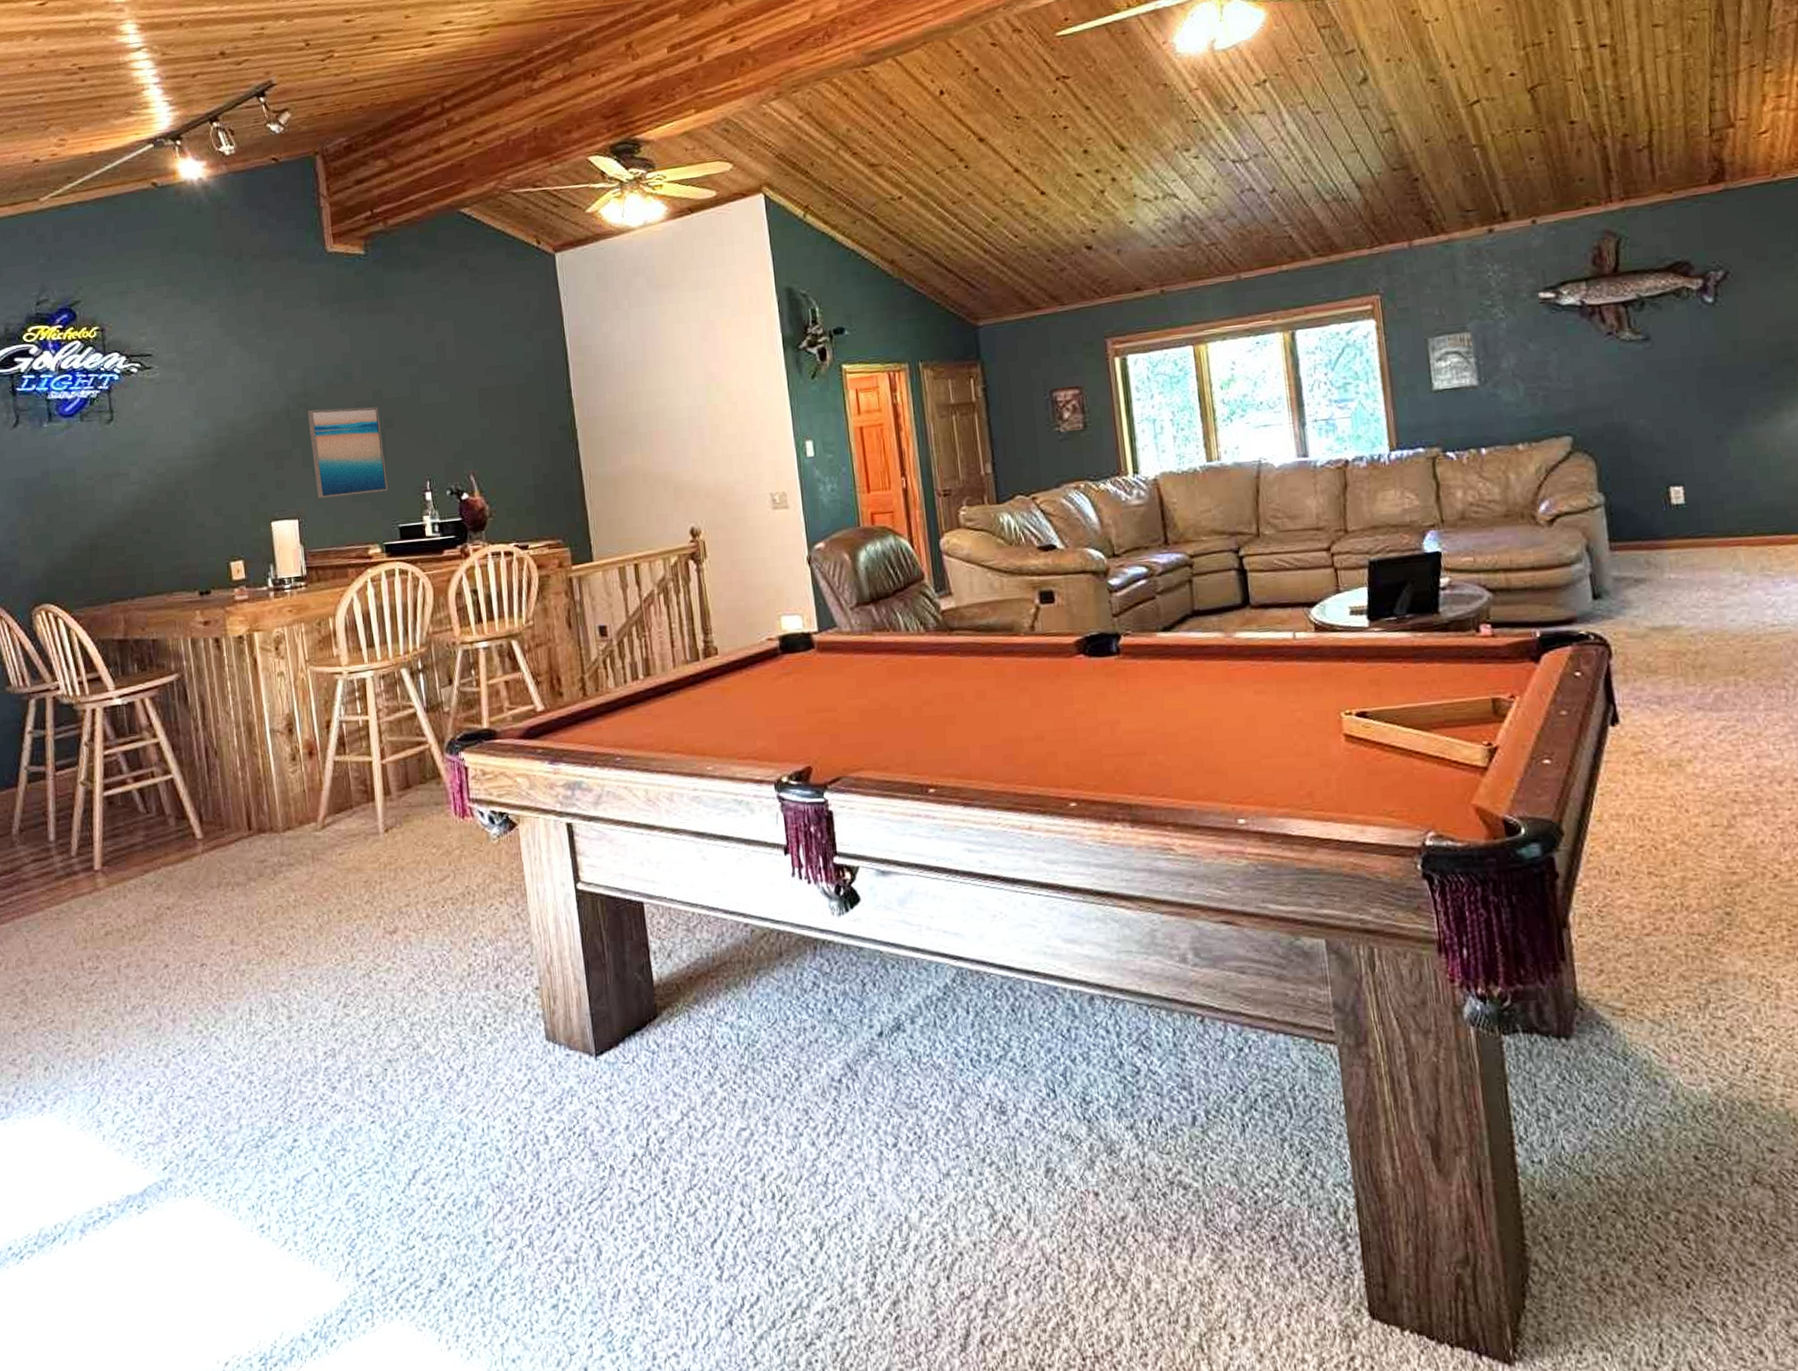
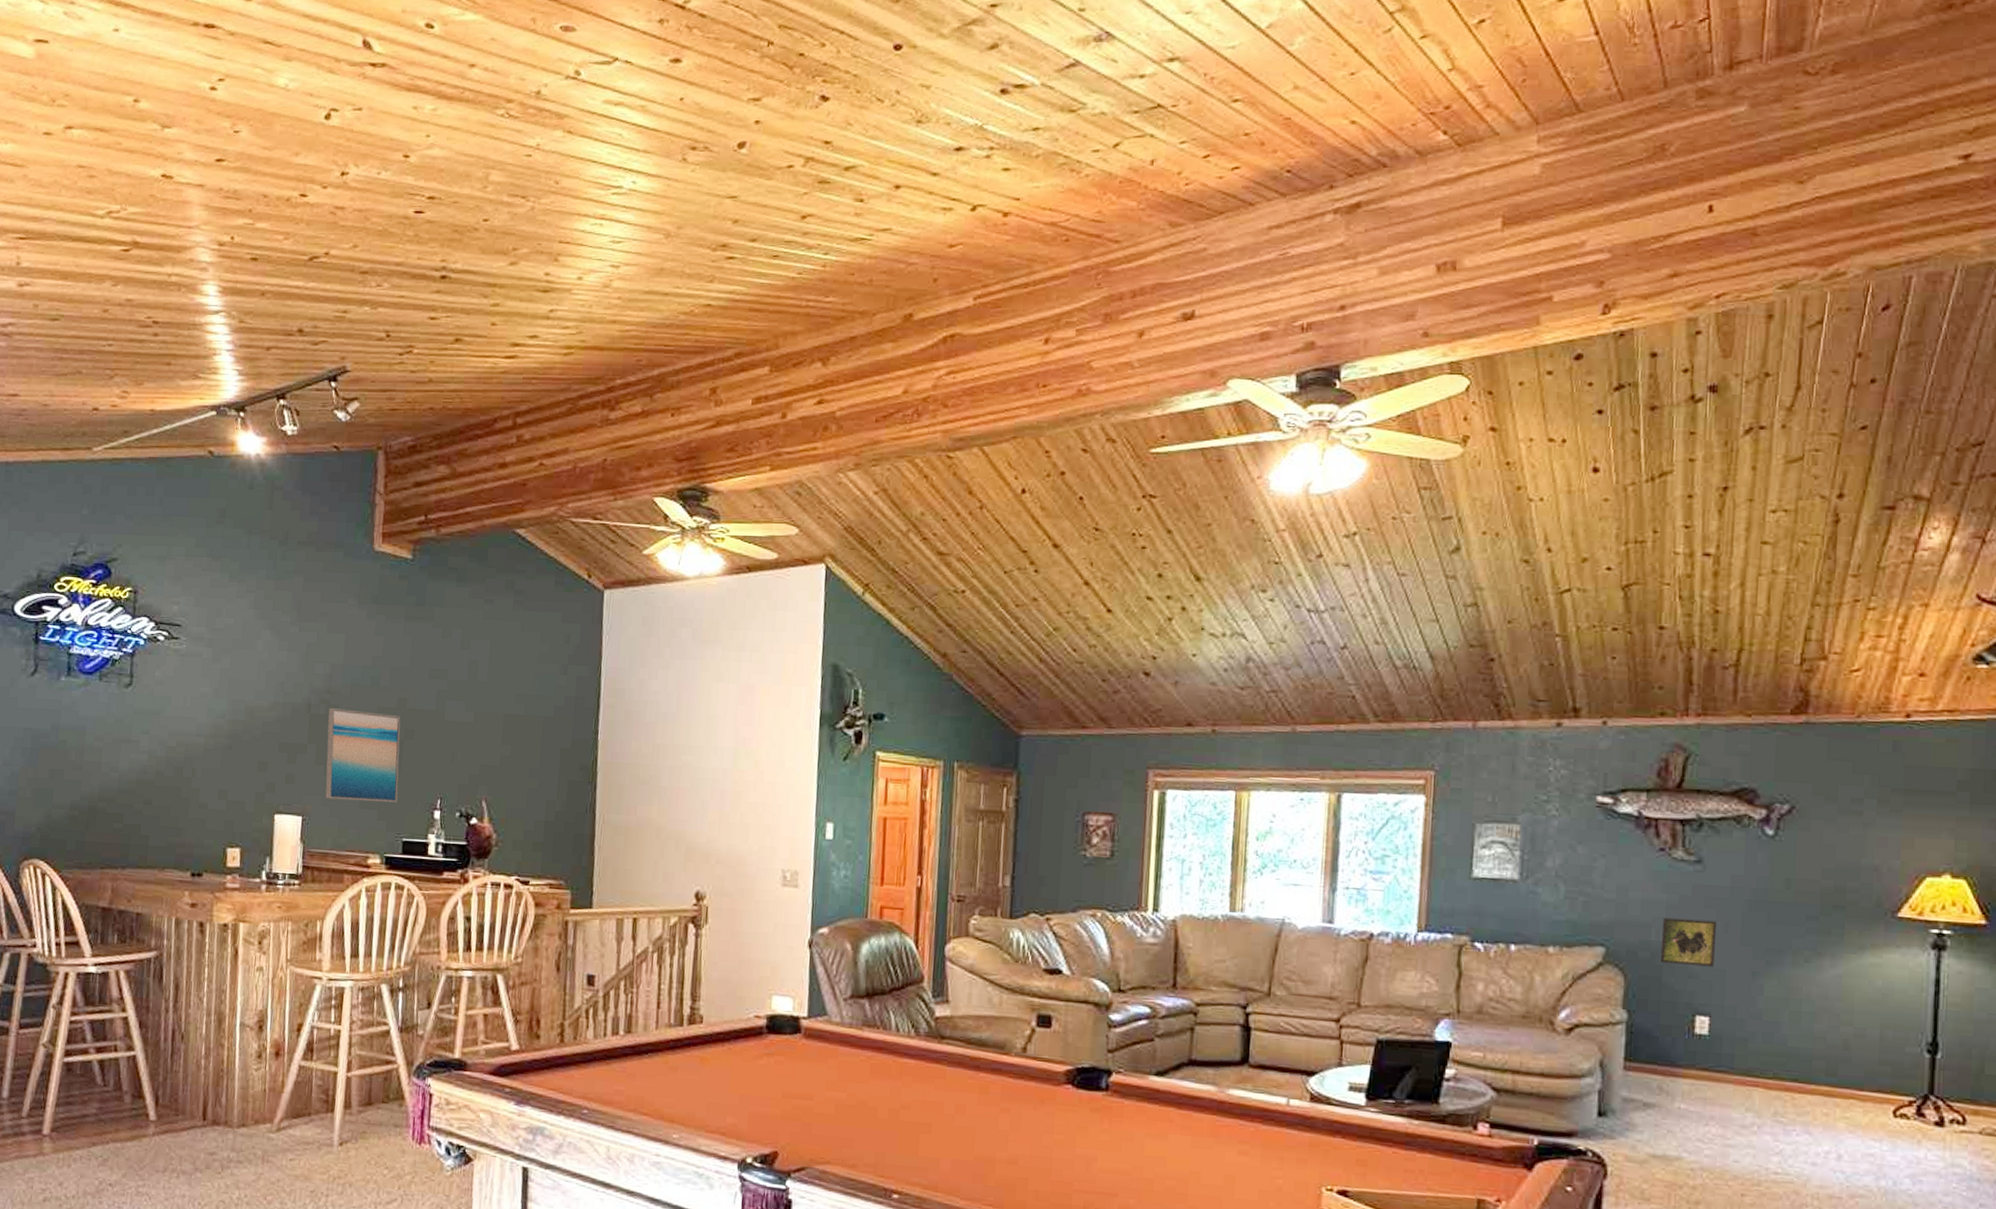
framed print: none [1622,393,1678,442] -> present [1660,917,1717,967]

